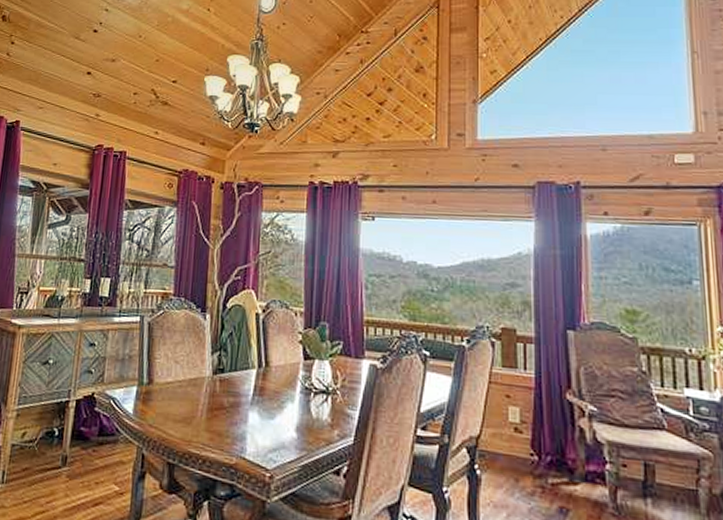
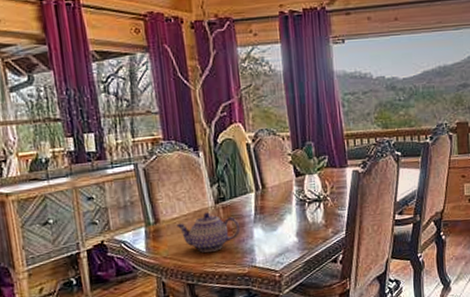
teapot: none [169,382,234,430] -> present [176,212,240,253]

